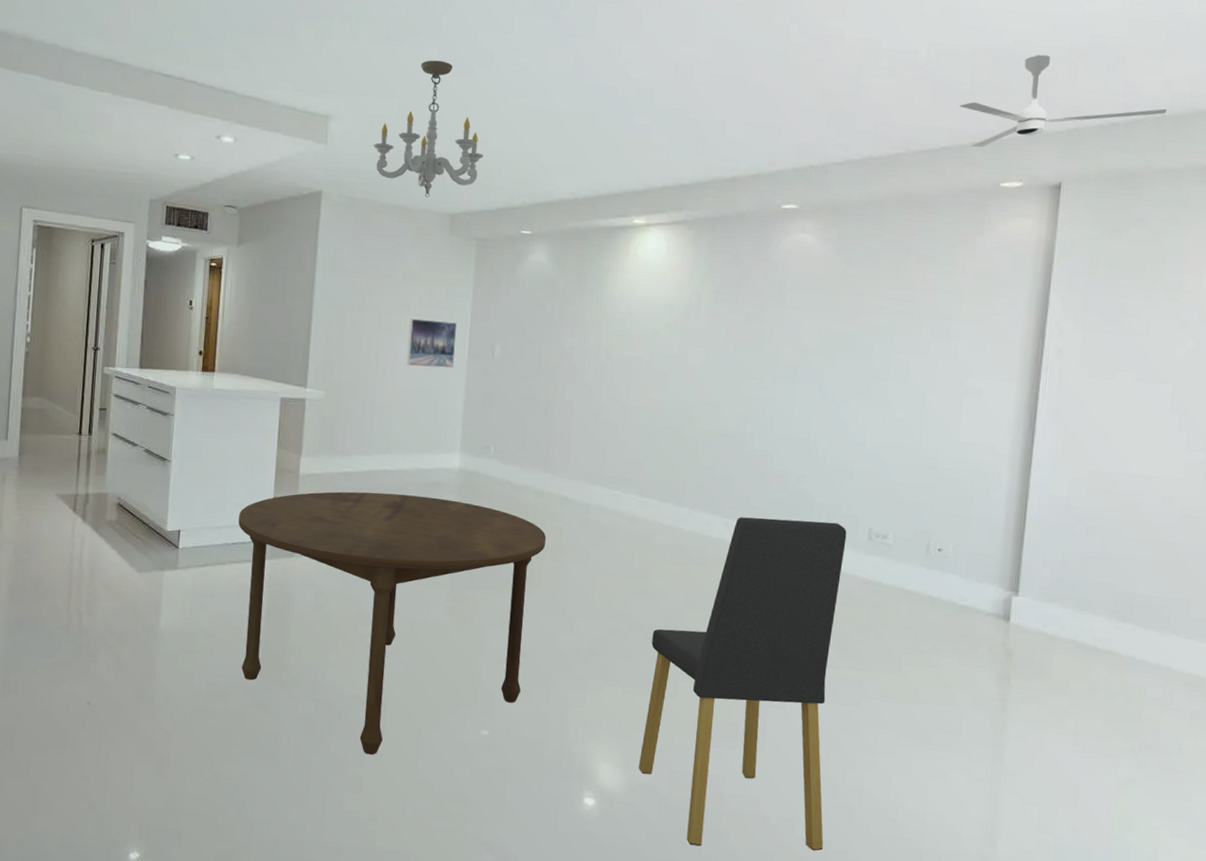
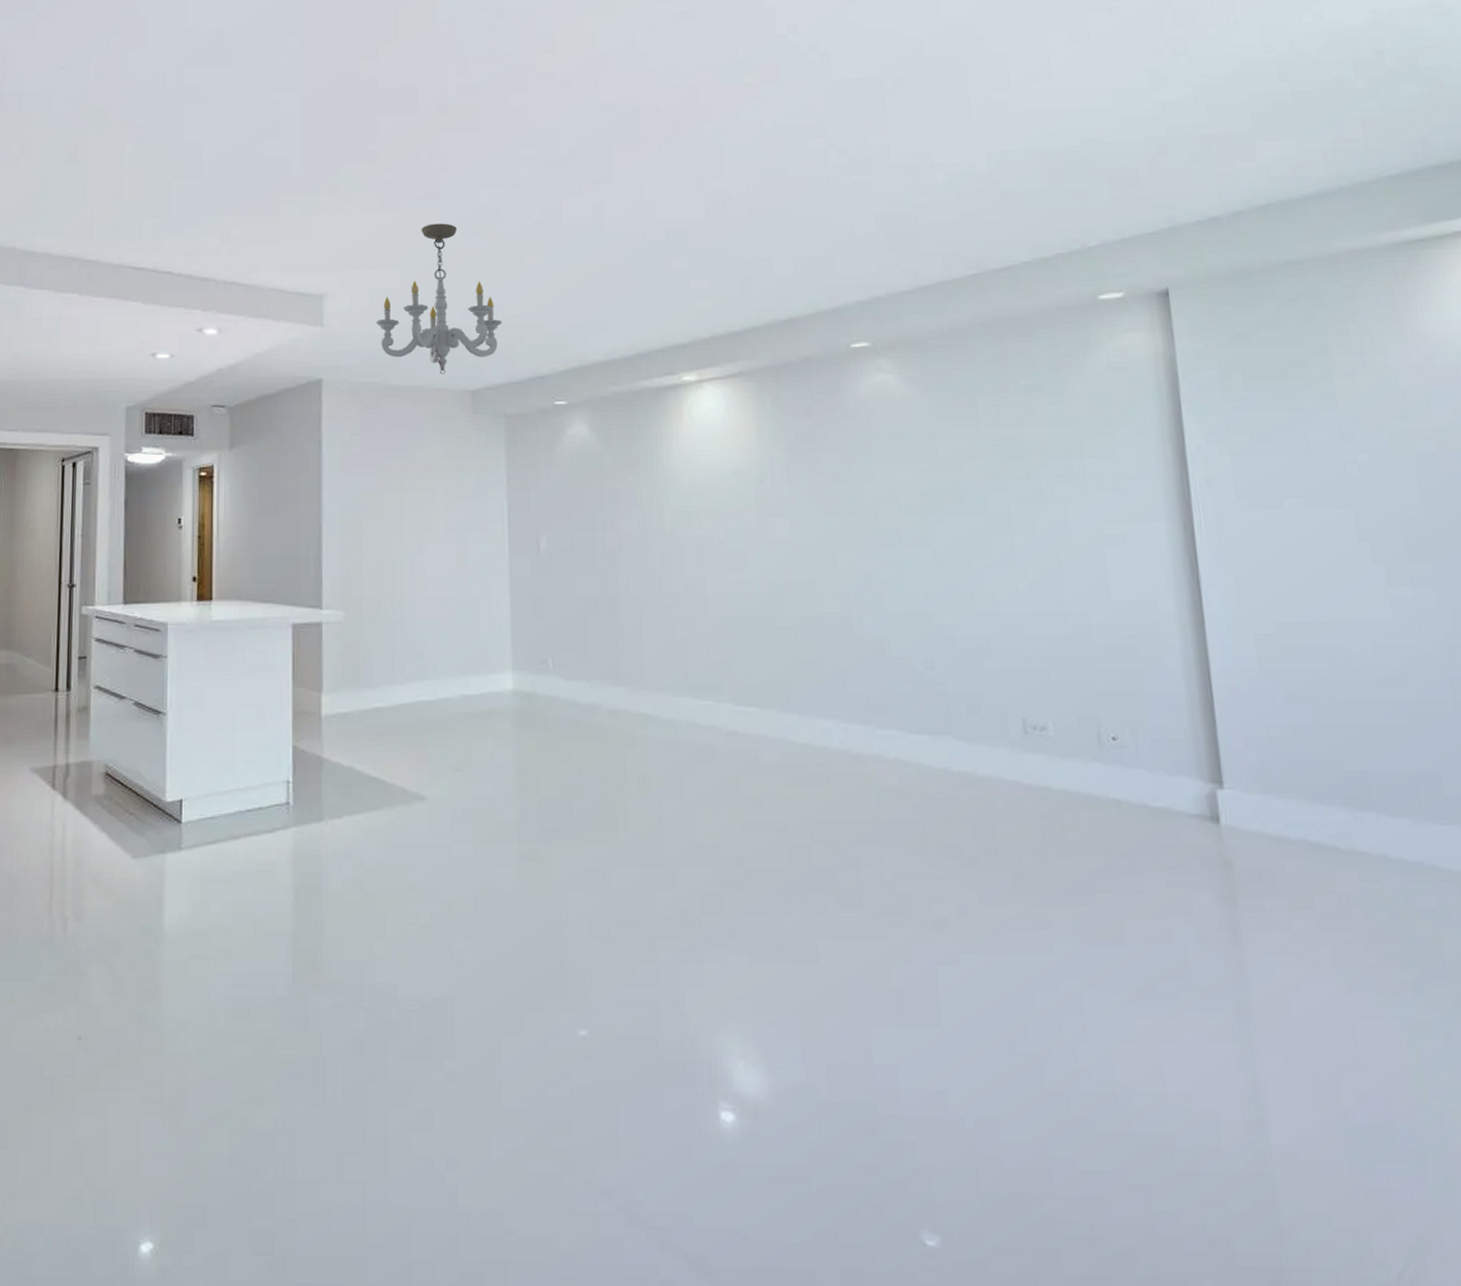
dining table: present [238,491,547,755] -> none [252,729,630,1077]
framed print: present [407,318,457,369] -> none [436,514,494,572]
dining chair: present [639,517,847,851] -> none [776,716,1041,1168]
ceiling fan: present [959,54,1167,147] -> none [1033,152,1271,258]

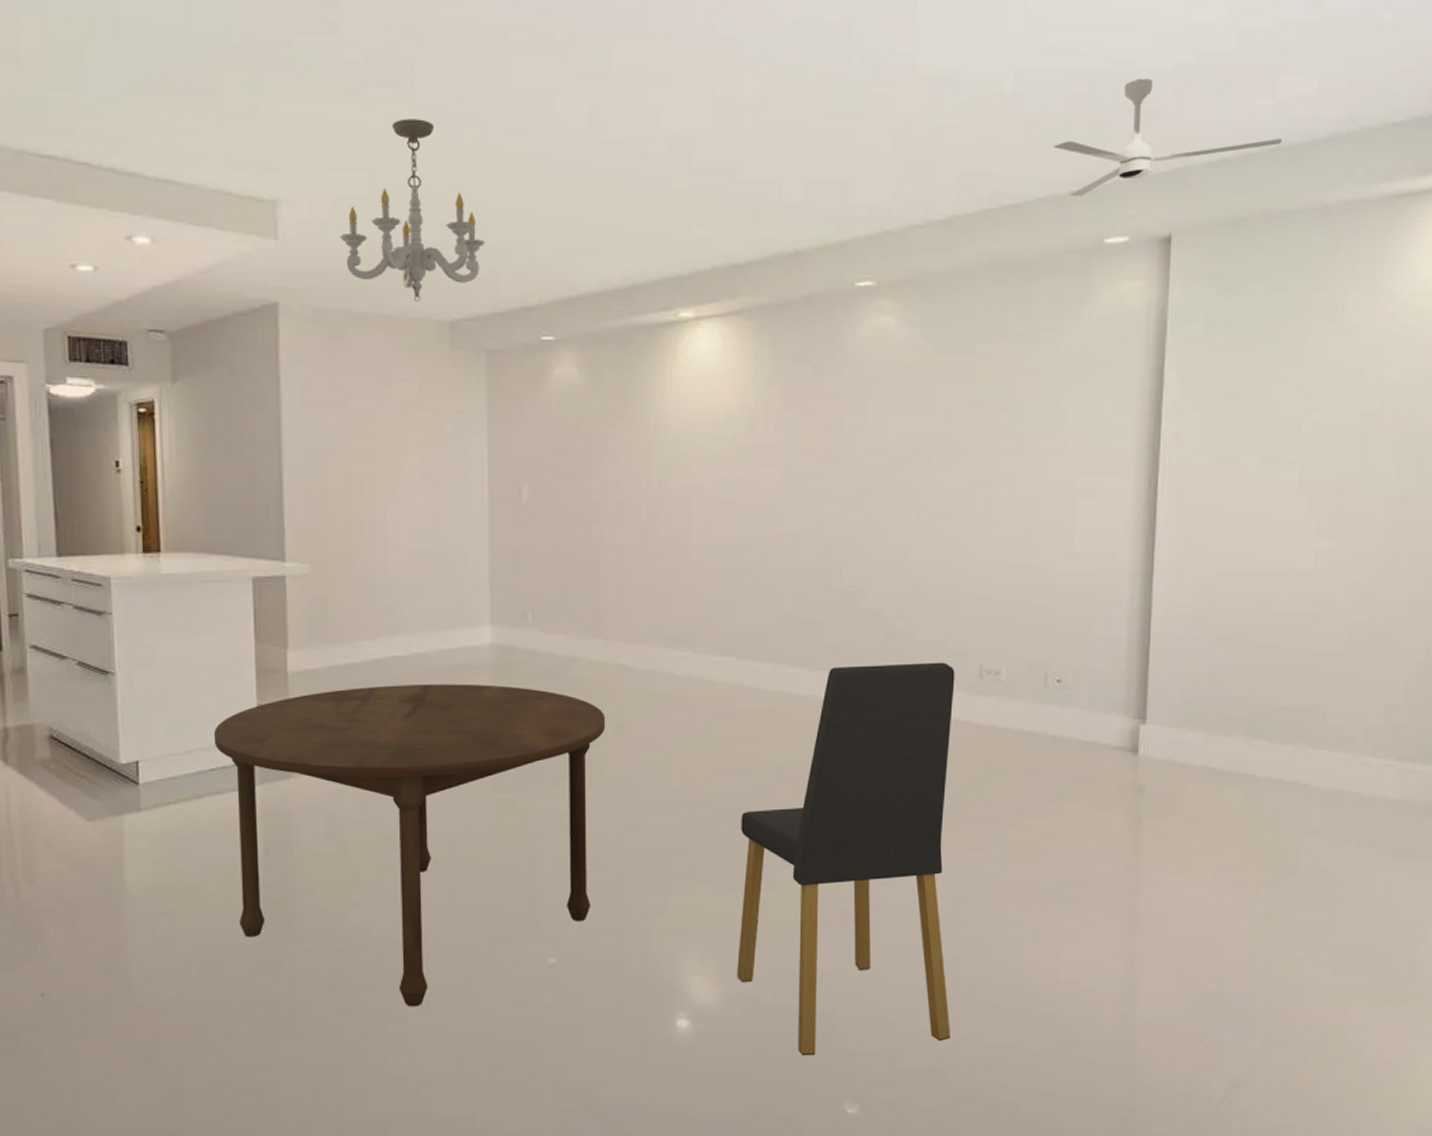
dining table: none [252,729,630,1077] -> present [214,683,606,1007]
dining chair: none [776,716,1041,1168] -> present [737,662,955,1056]
ceiling fan: none [1033,152,1271,258] -> present [1053,78,1282,196]

